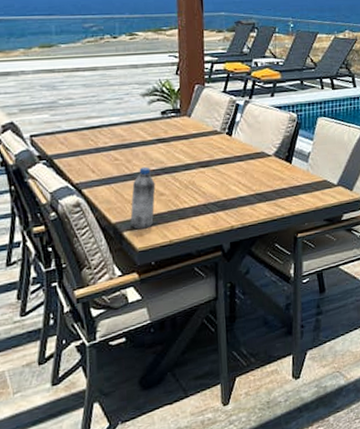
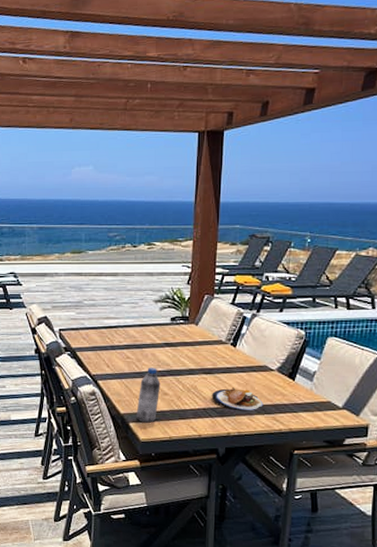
plate: none [211,178,264,202] -> present [212,387,264,411]

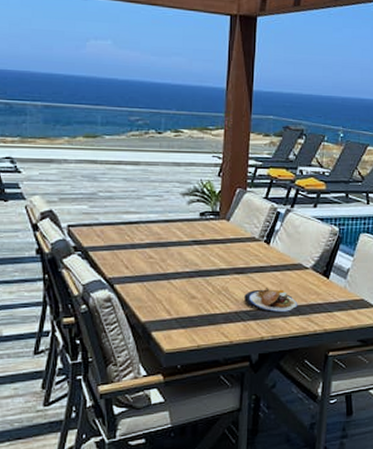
water bottle: present [136,367,161,423] -> none [160,268,188,331]

